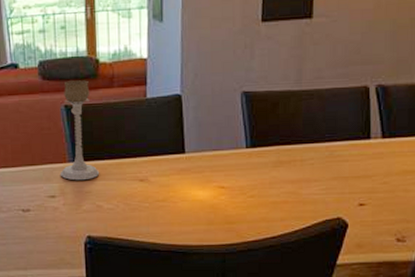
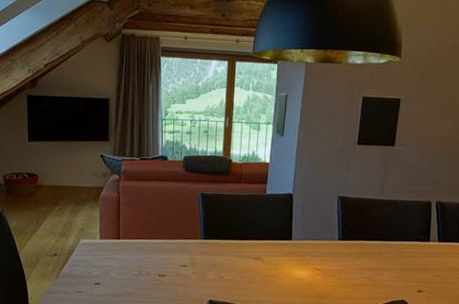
candle holder: present [59,80,100,181] -> none [192,174,224,255]

